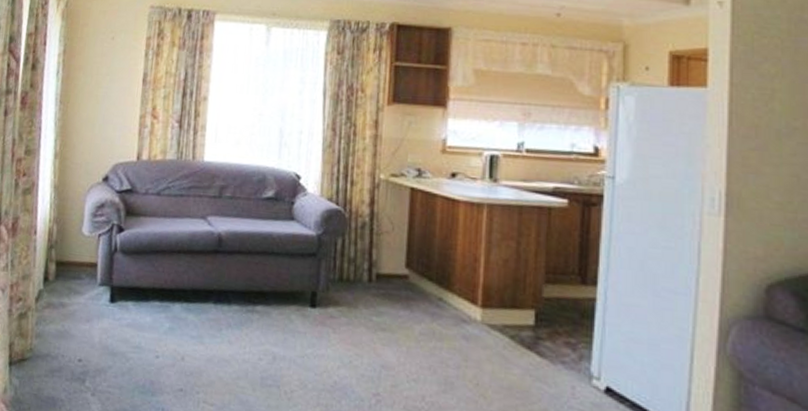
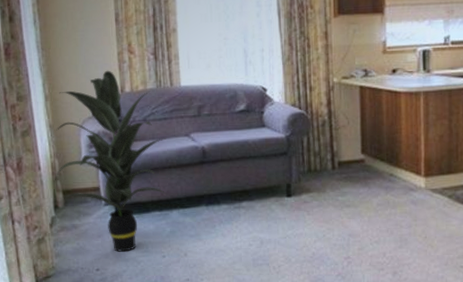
indoor plant: none [51,133,180,344] -> present [56,70,167,252]

